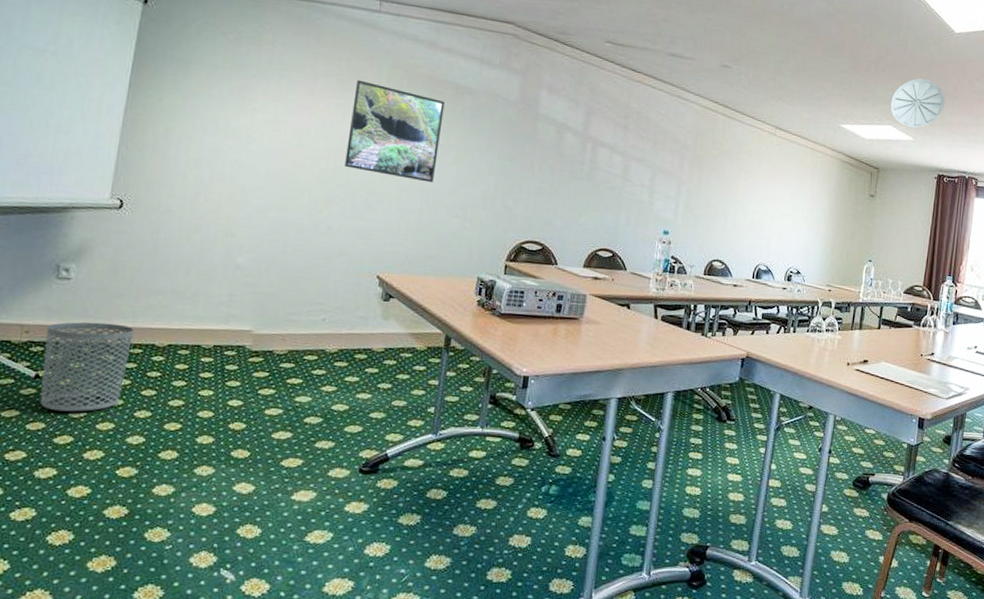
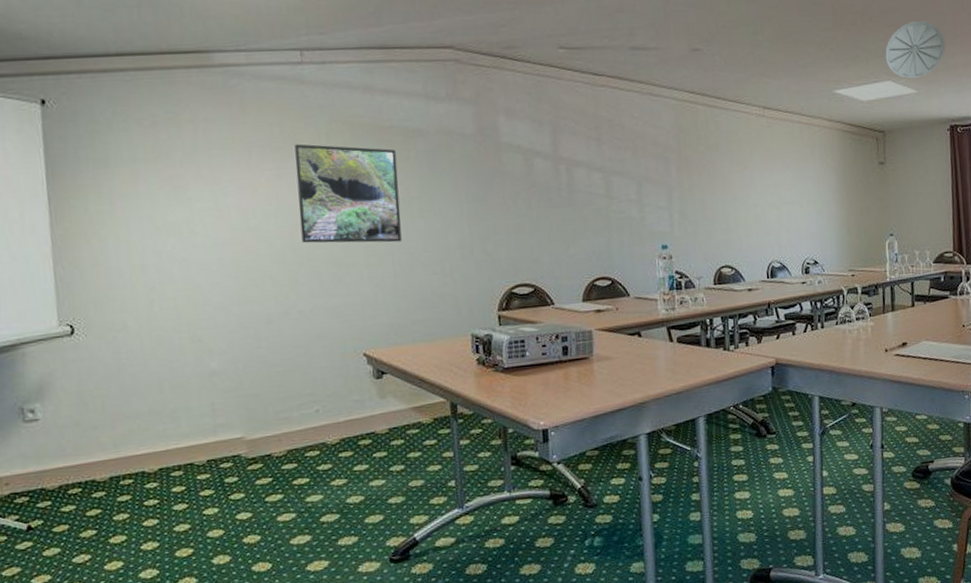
waste bin: present [39,322,134,412] -> none [27,457,122,561]

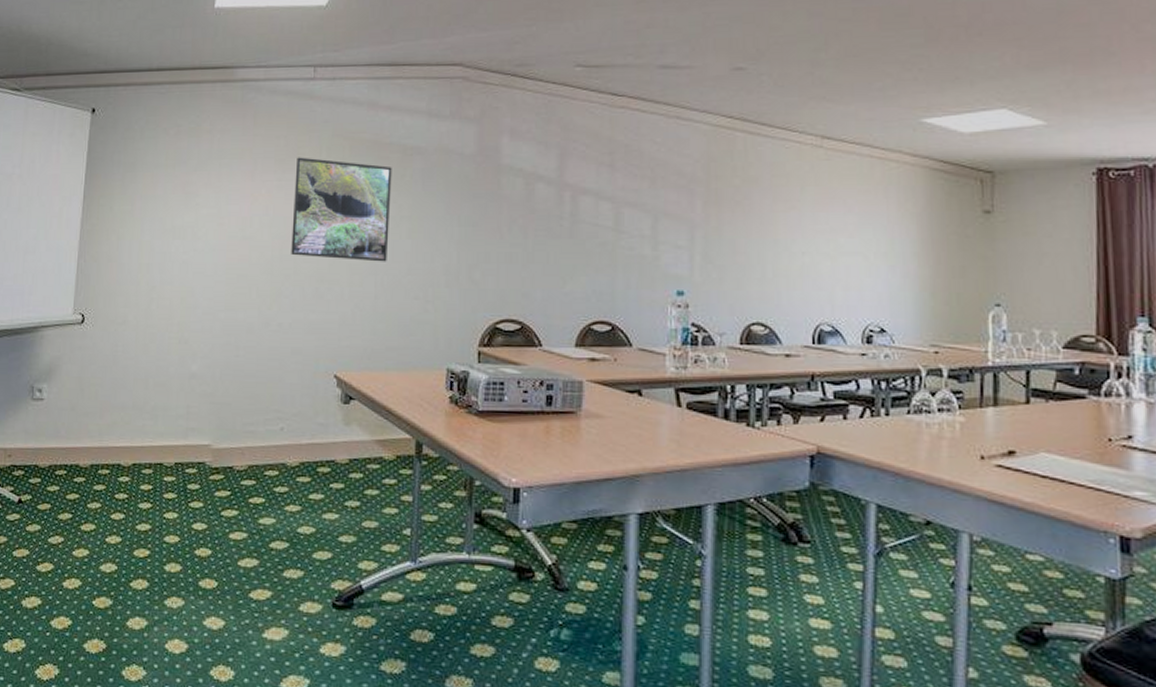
ceiling vent: present [885,21,946,79] -> none [999,35,1094,107]

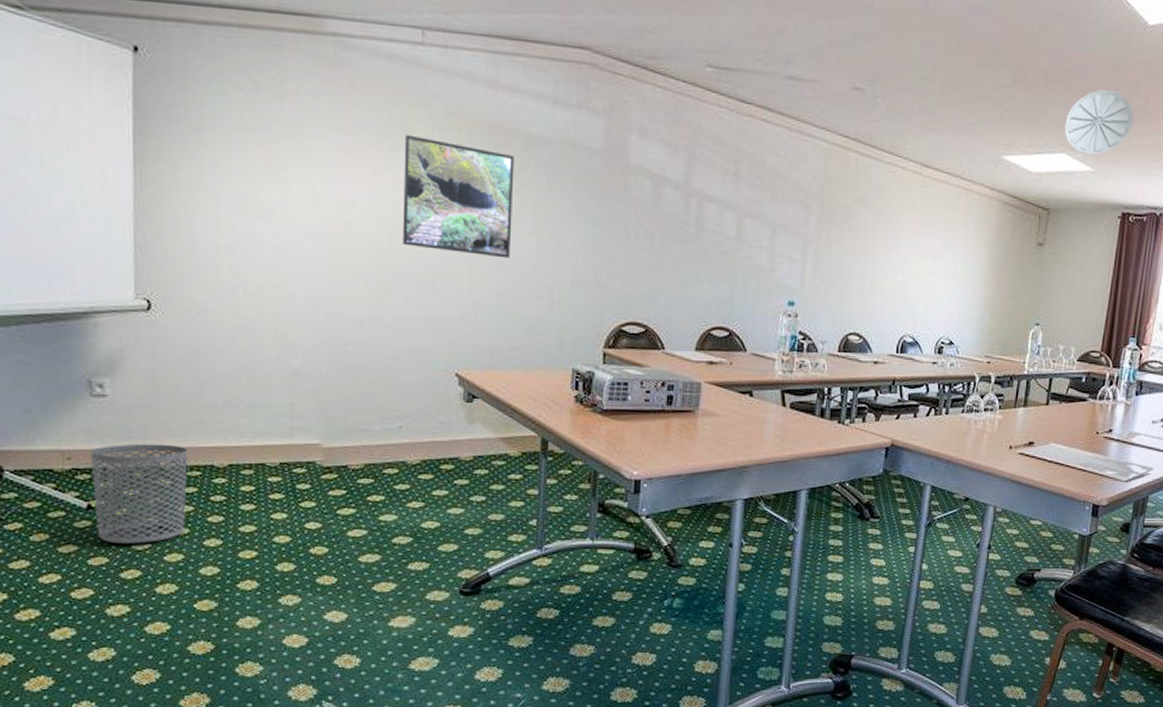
waste bin: none [23,443,100,538] -> present [91,443,188,544]
ceiling vent: none [999,35,1094,107] -> present [1064,89,1134,155]

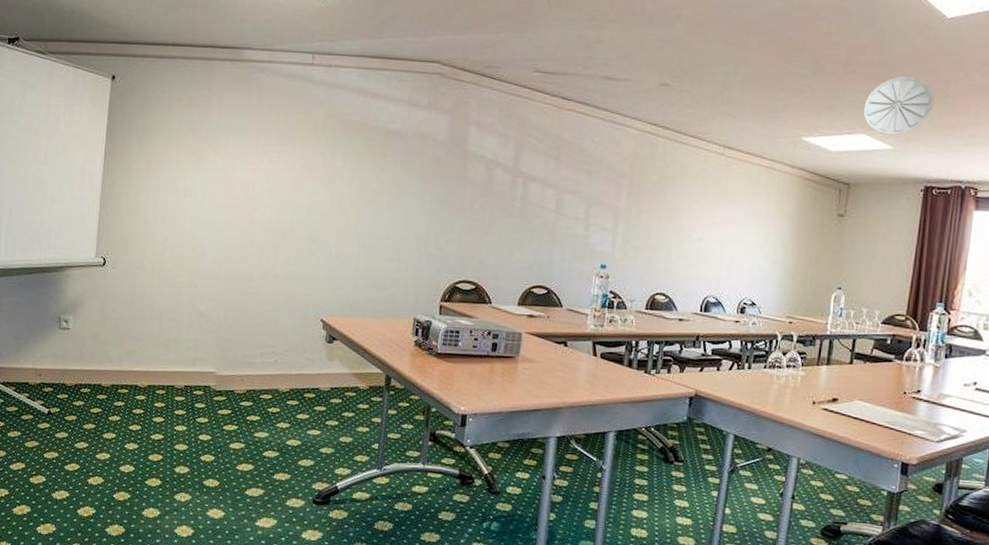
waste bin: present [91,443,188,544] -> none [53,366,120,444]
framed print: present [403,134,514,258] -> none [288,133,376,228]

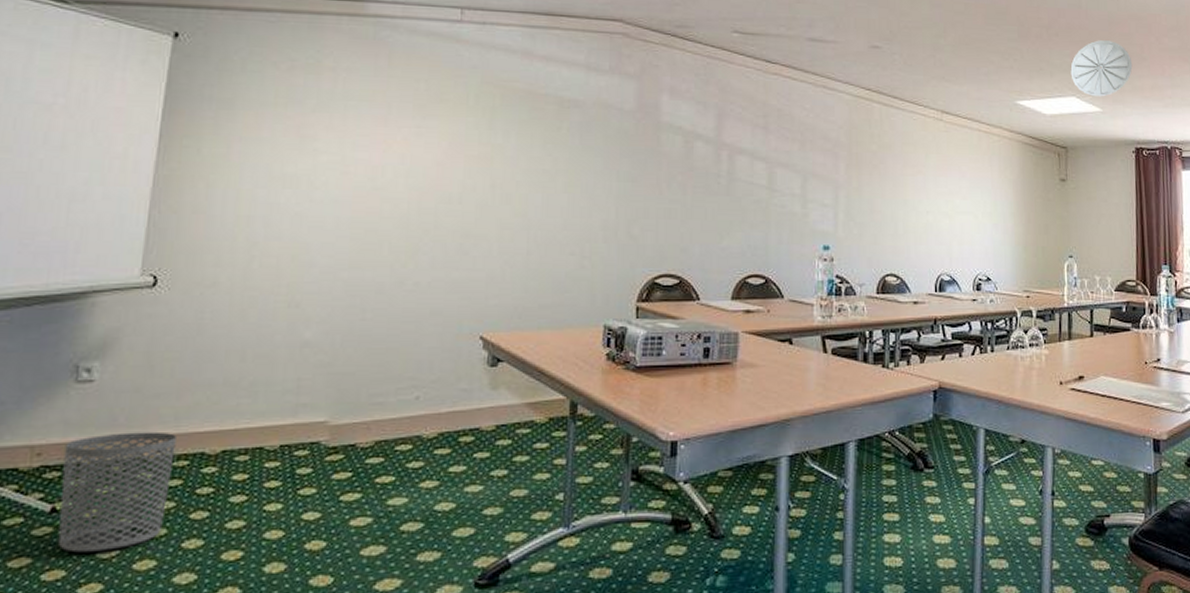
waste bin: none [53,366,120,444] -> present [57,431,177,553]

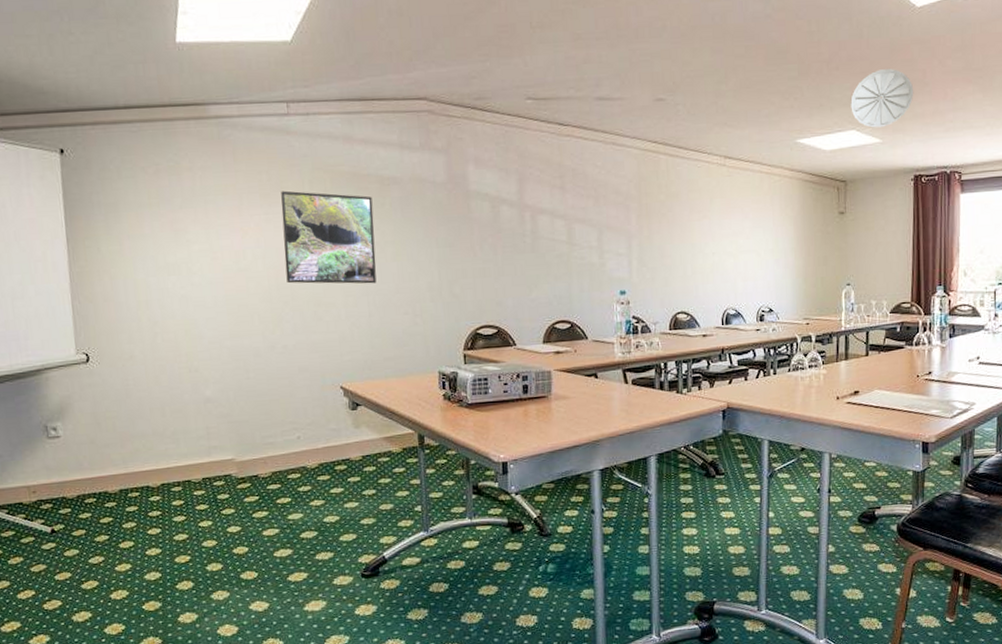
waste bin: present [57,431,177,553] -> none [50,472,130,560]
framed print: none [431,103,547,217] -> present [281,190,377,284]

